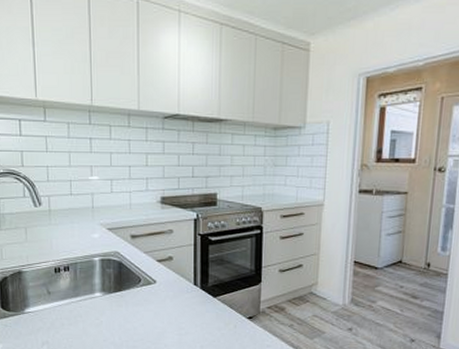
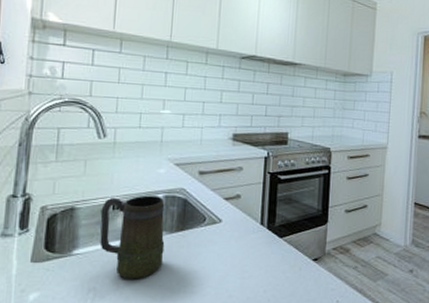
mug: none [44,259,105,335] -> present [100,195,165,279]

